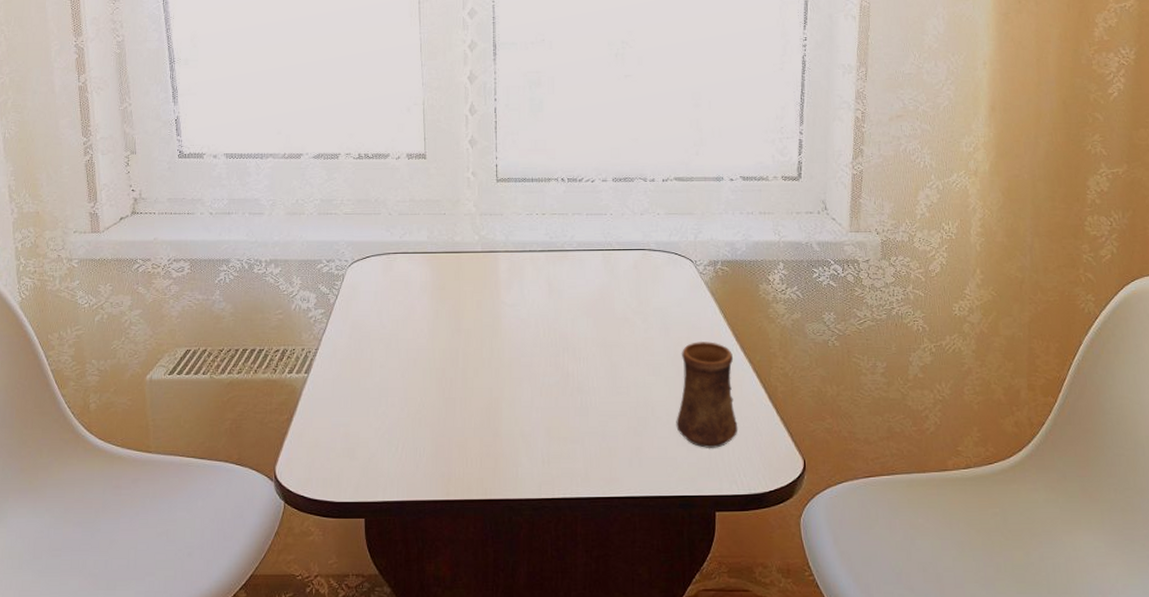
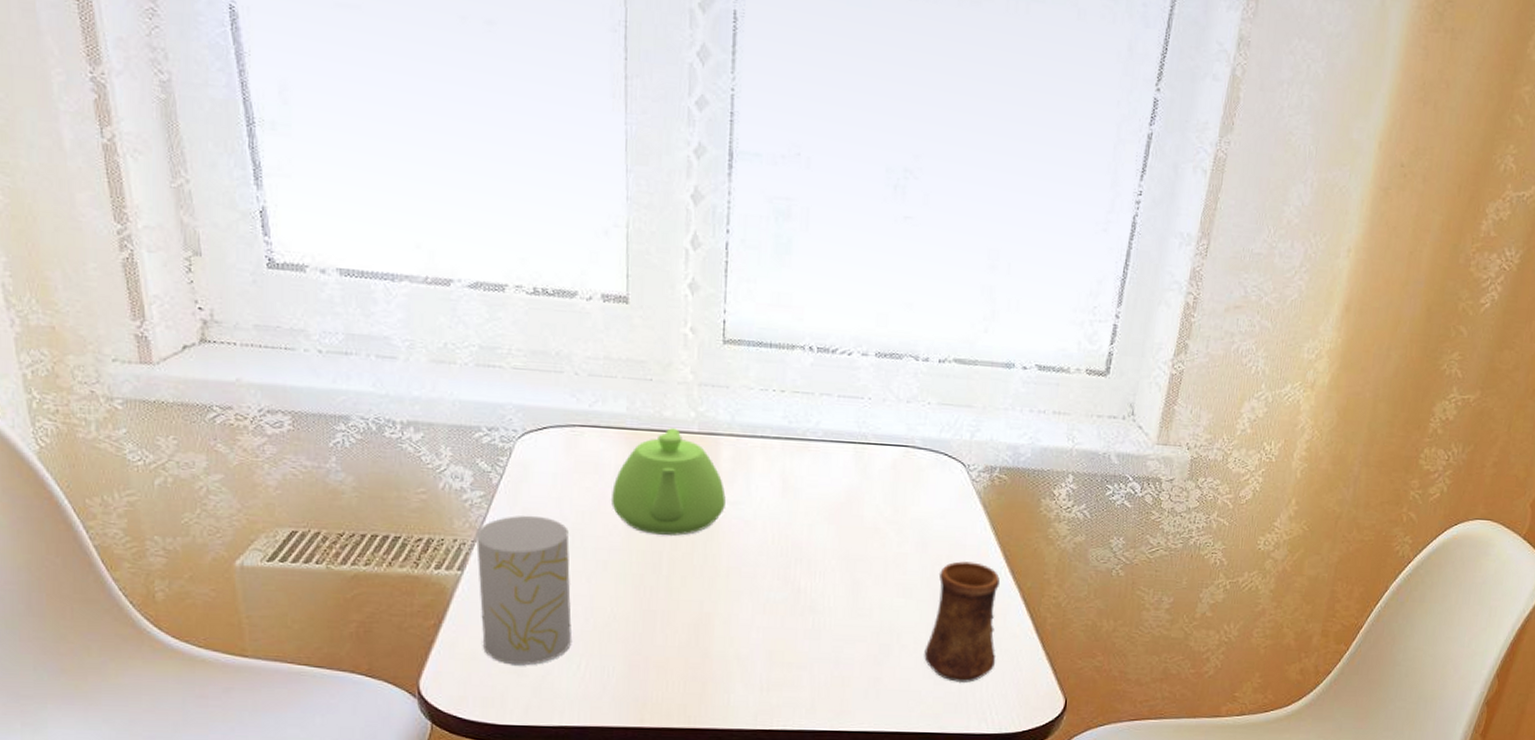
cup: none [319,326,391,449] -> present [476,515,572,665]
teapot: none [418,250,505,335] -> present [612,428,726,535]

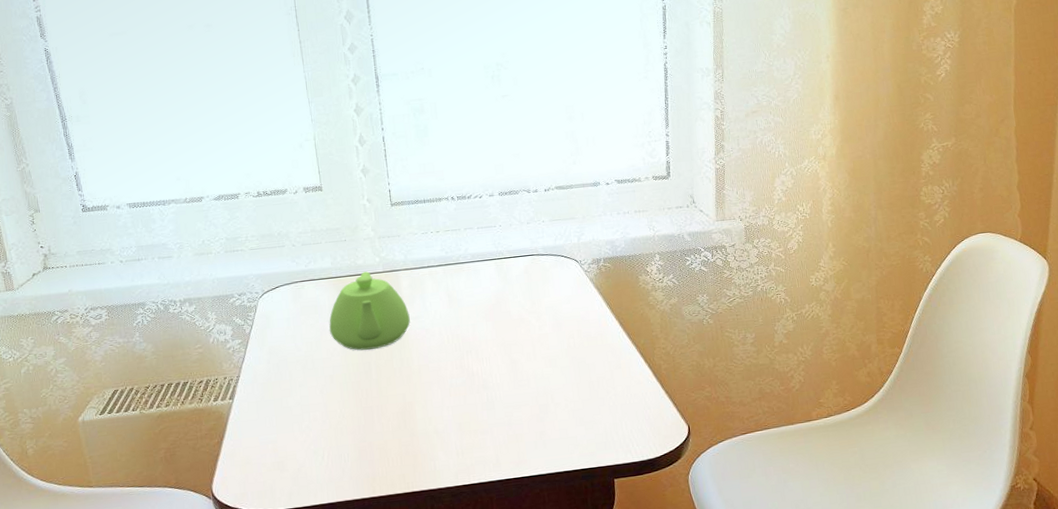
cup: present [476,515,572,665] -> none [239,350,315,463]
cup: present [924,561,1000,683] -> none [573,331,629,426]

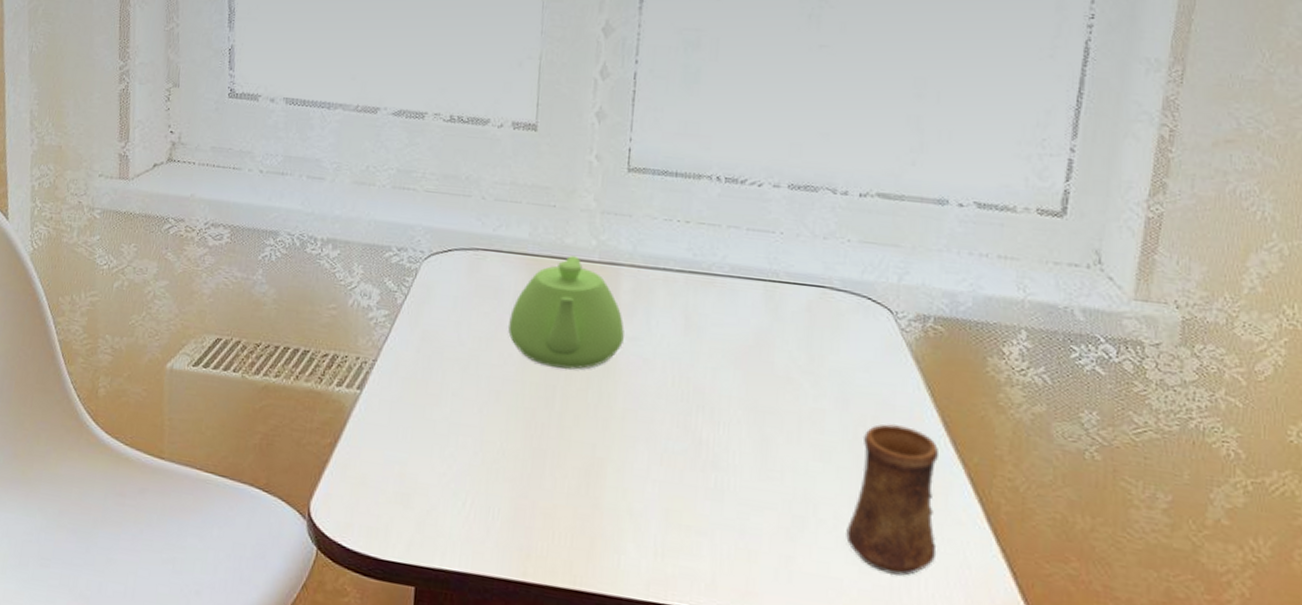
cup: none [573,331,629,426] -> present [846,424,938,576]

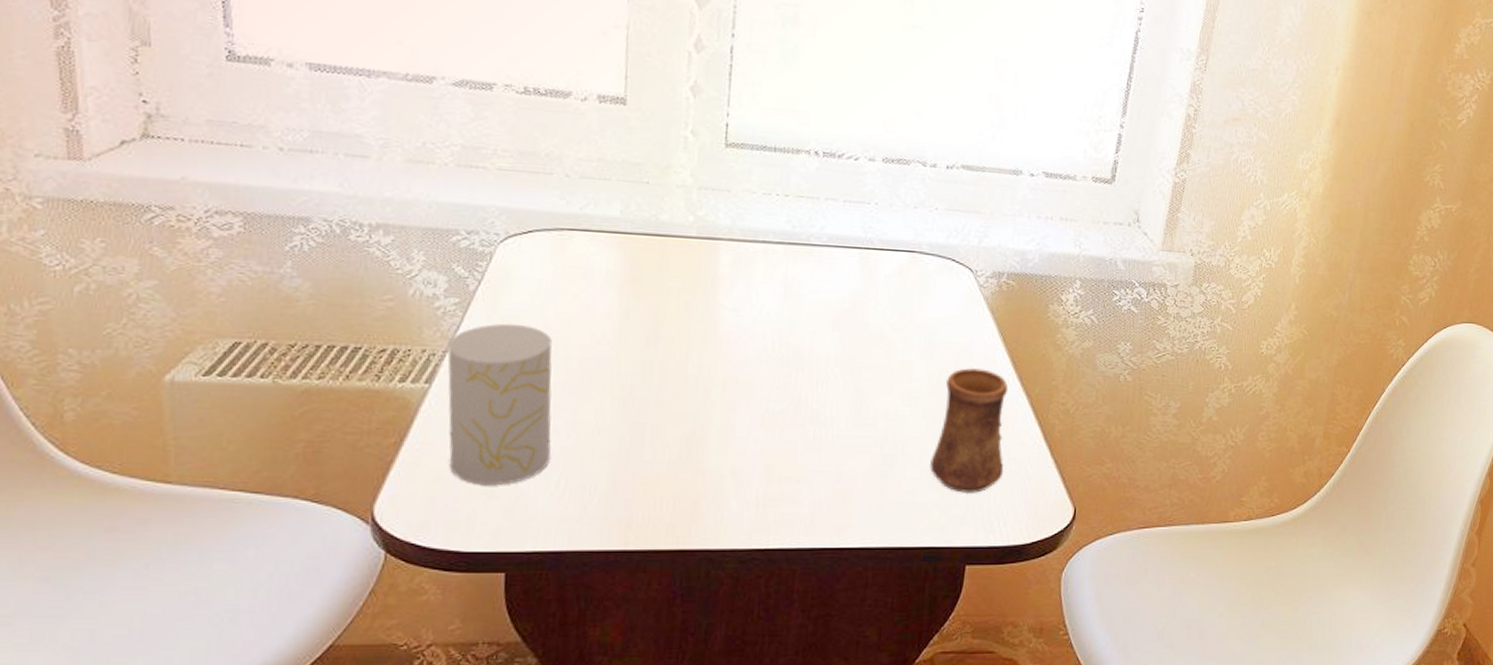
cup: none [373,337,465,497] -> present [447,323,552,485]
teapot: present [508,256,624,370] -> none [600,232,724,344]

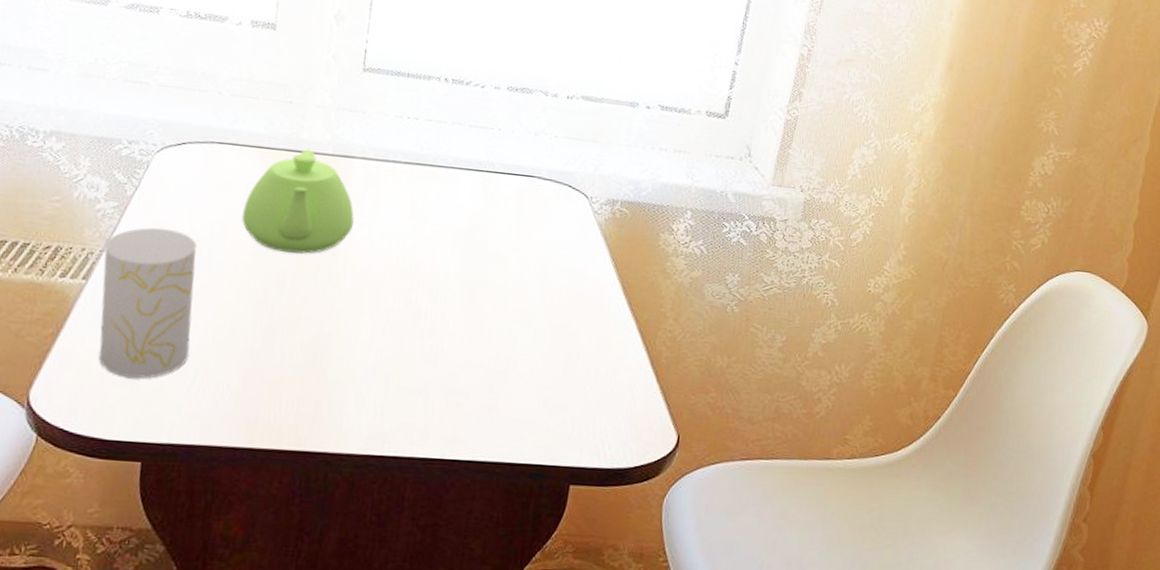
teapot: none [600,232,724,344] -> present [242,149,354,254]
cup: present [930,368,1008,494] -> none [539,291,617,415]

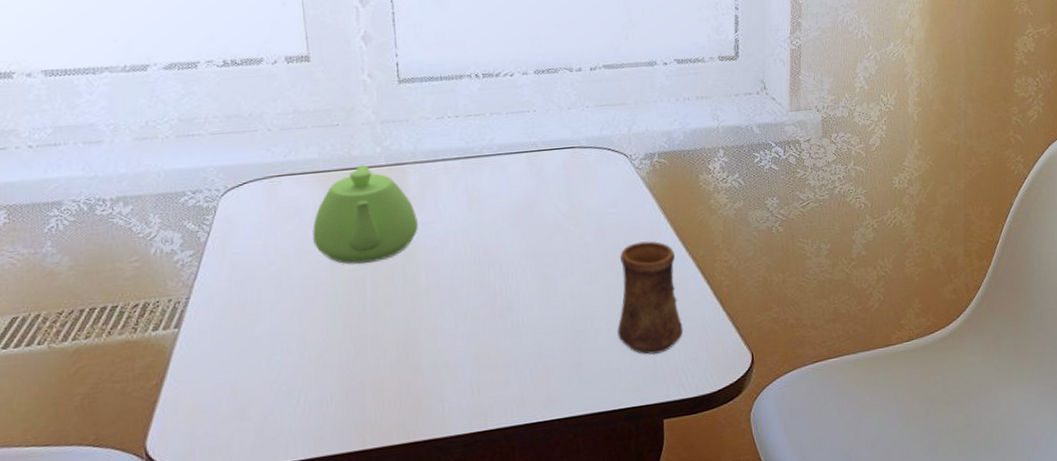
cup: present [99,227,197,378] -> none [190,264,289,411]
cup: none [539,291,617,415] -> present [617,241,684,355]

